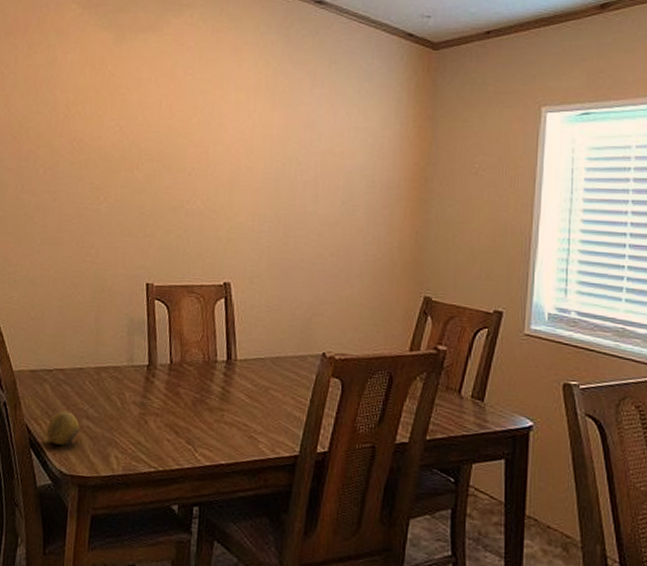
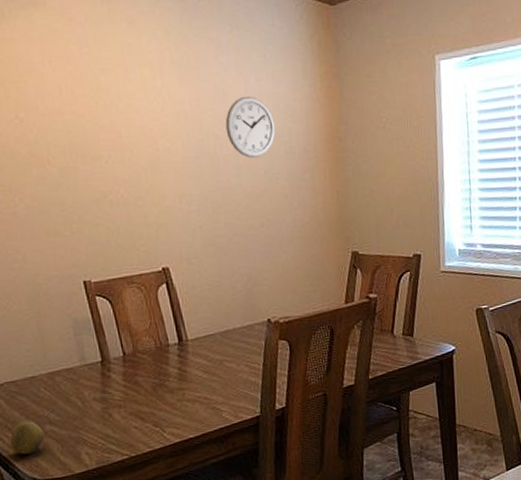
wall clock: none [309,127,360,188] -> present [225,95,276,159]

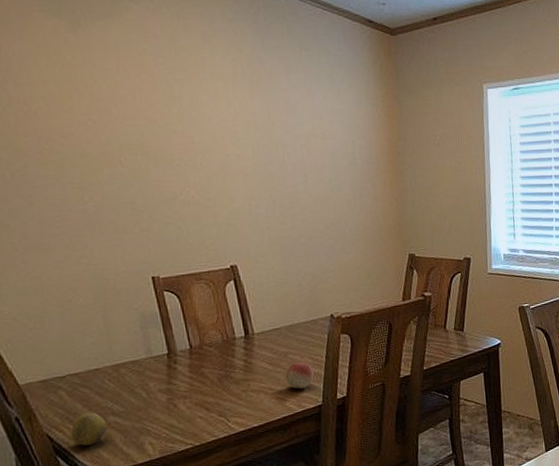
fruit: none [221,370,251,399] -> present [285,362,314,389]
wall clock: present [225,95,276,159] -> none [293,110,340,168]

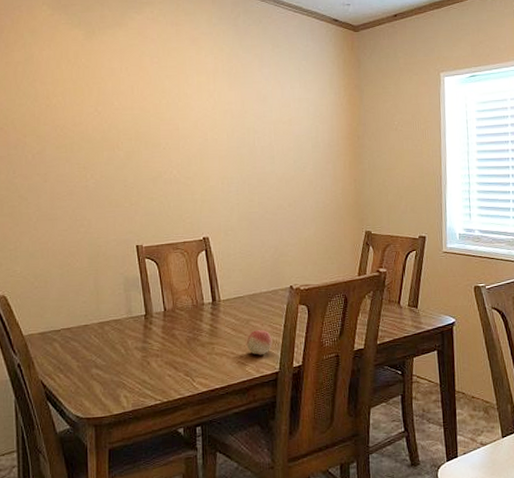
fruit: present [70,412,107,446] -> none [60,364,90,394]

